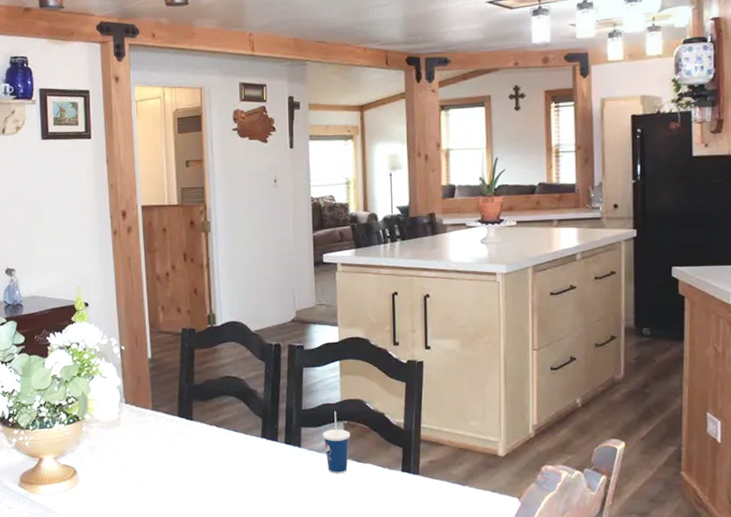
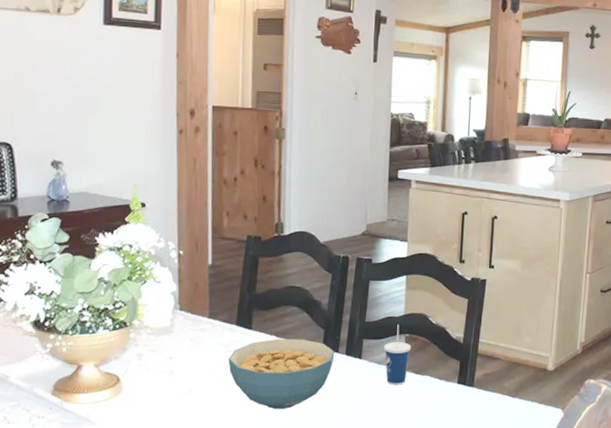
cereal bowl: none [173,429,274,499] -> present [228,338,335,409]

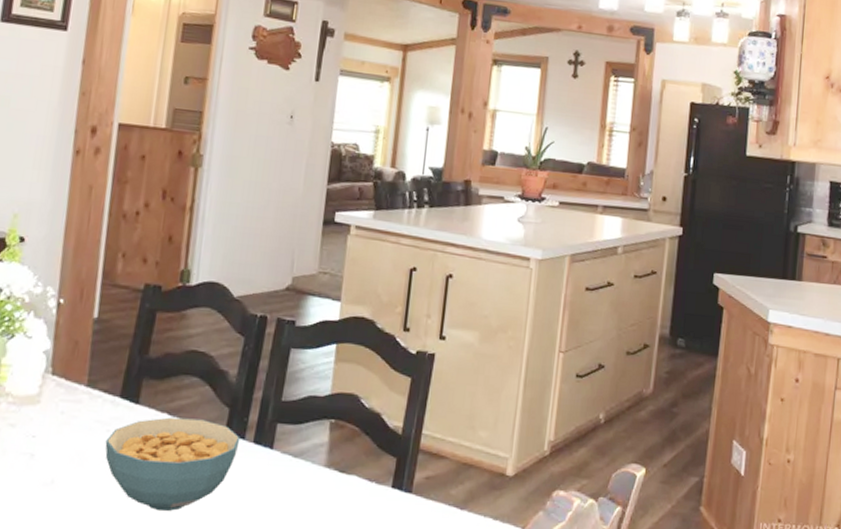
cup: present [383,324,411,385] -> none [301,405,337,486]

